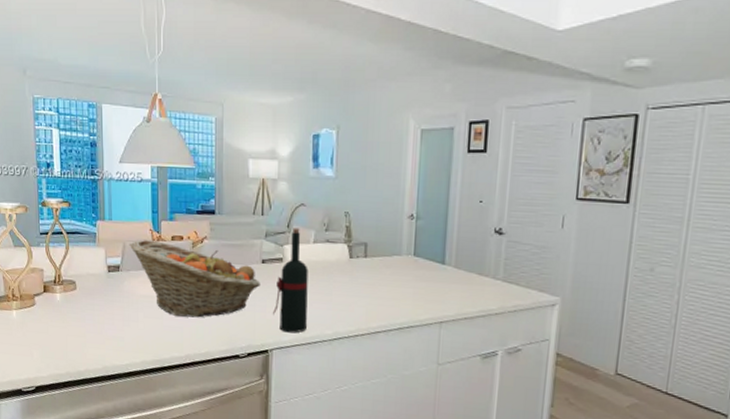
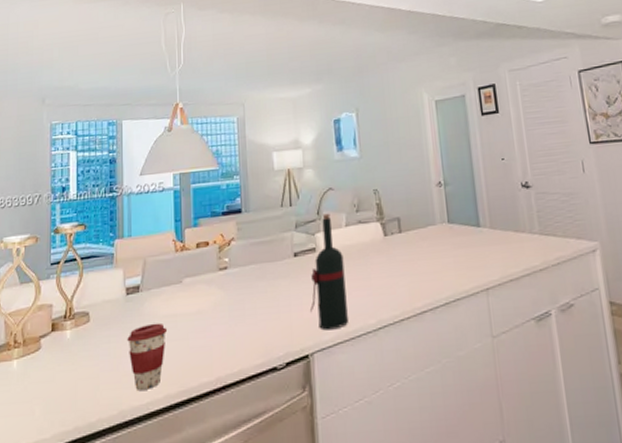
coffee cup: none [109,300,145,354] -> present [127,323,168,390]
fruit basket: present [129,240,260,318] -> none [150,251,294,333]

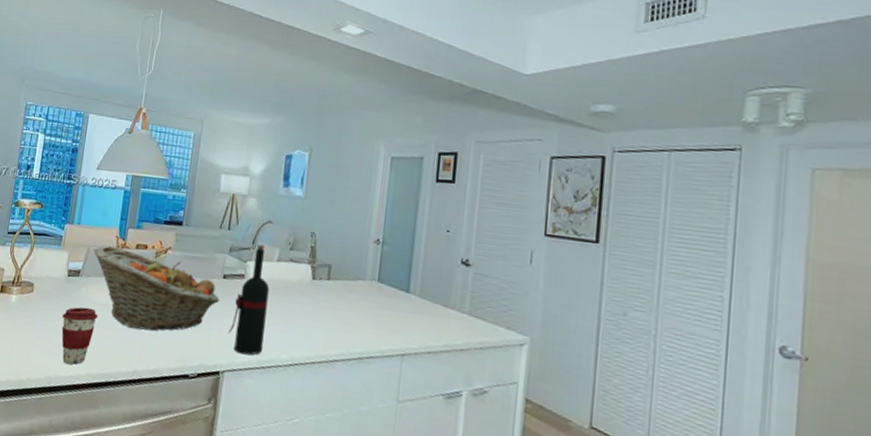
fruit basket: none [150,251,294,333] -> present [93,245,220,331]

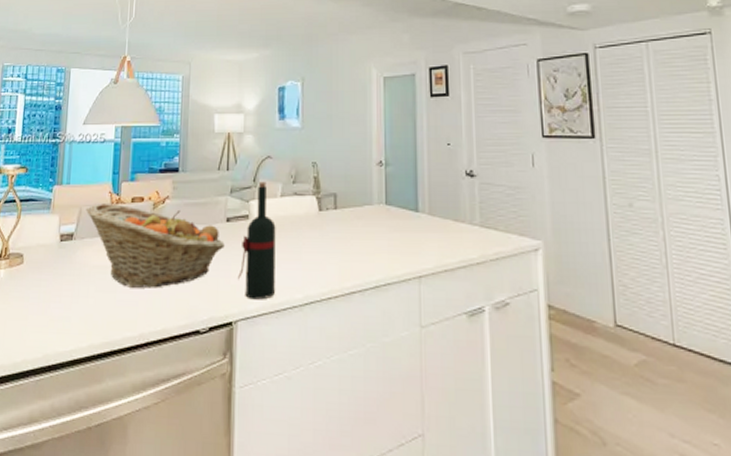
coffee cup: present [61,307,98,365] -> none [57,272,97,337]

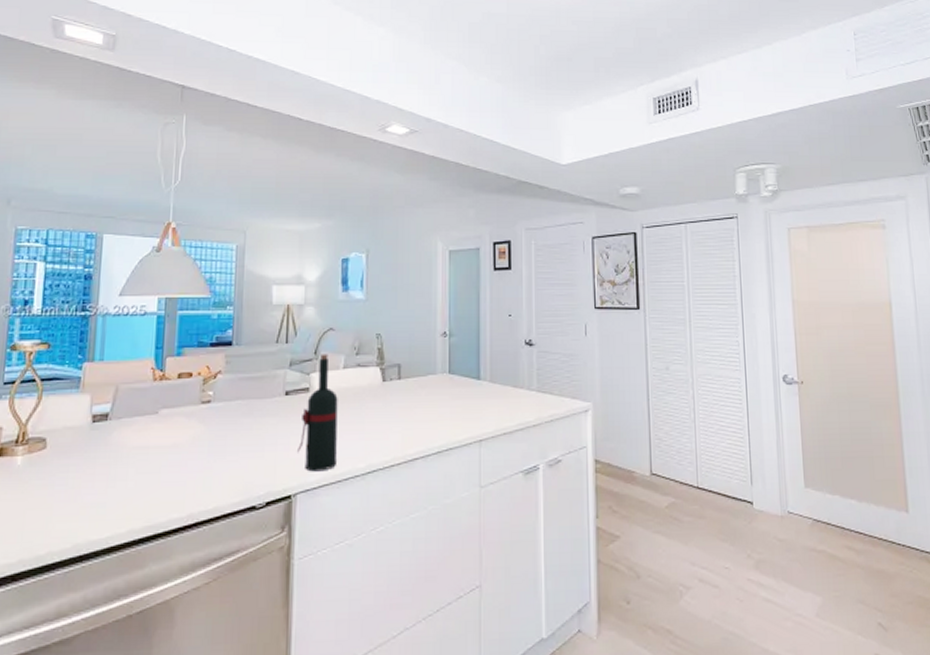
fruit basket: present [85,204,225,288] -> none [123,380,283,467]

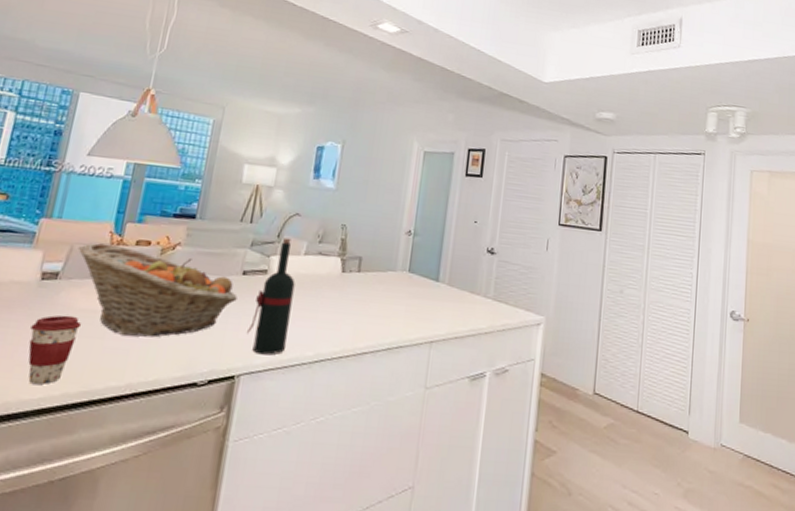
coffee cup: none [89,454,137,523] -> present [28,315,82,384]
fruit basket: none [123,380,283,467] -> present [78,242,238,338]

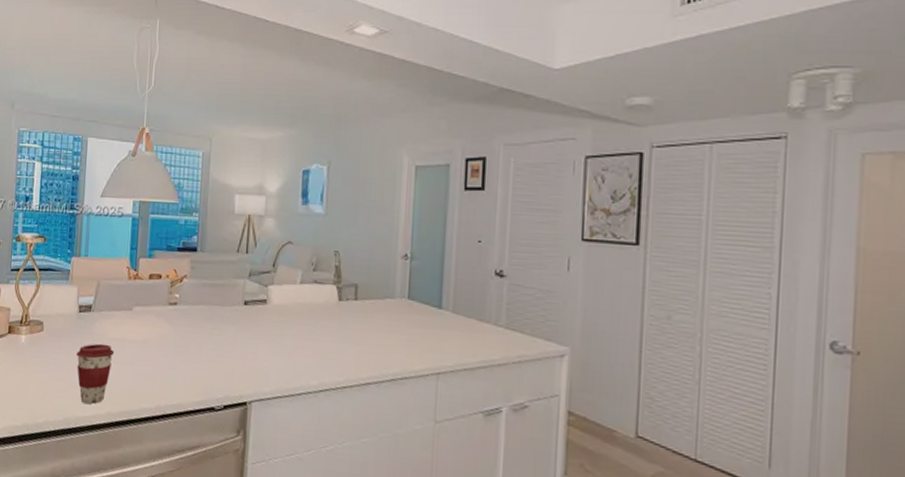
fruit basket: present [78,242,238,338] -> none [103,278,242,365]
wine bottle: present [247,238,295,355] -> none [254,267,294,384]

